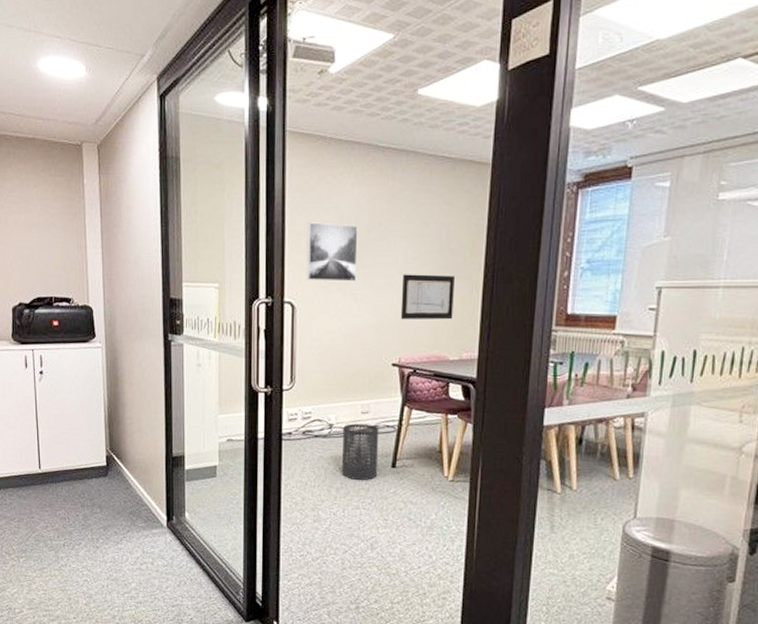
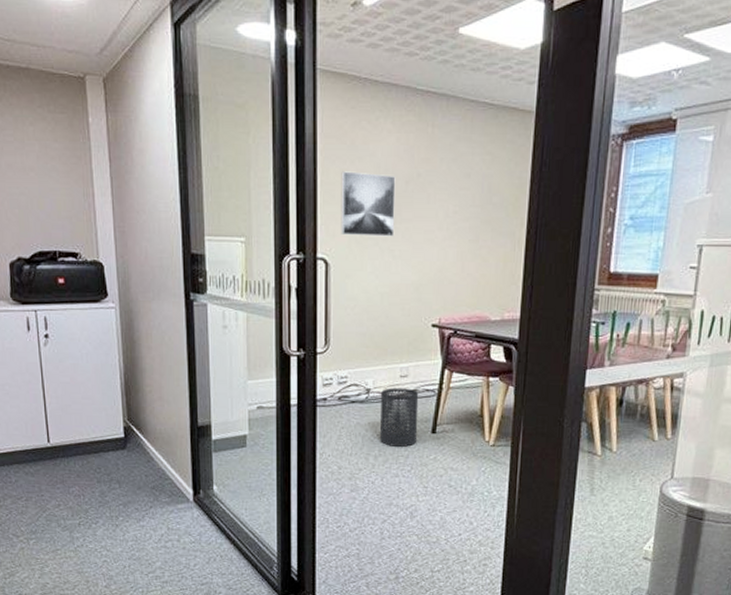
wall art: present [400,274,455,320] -> none [440,229,497,278]

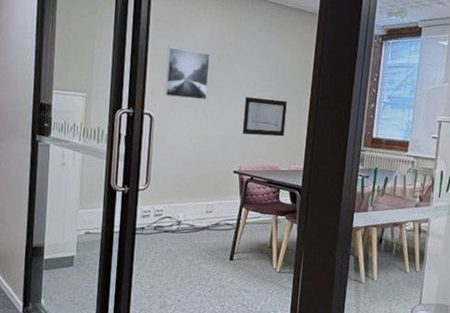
trash can: present [380,388,419,447] -> none [187,221,221,271]
wall art: none [440,229,497,278] -> present [242,97,287,137]

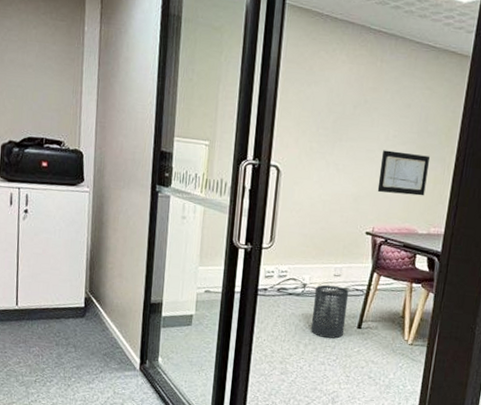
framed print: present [164,47,210,100] -> none [293,92,346,152]
trash can: none [187,221,221,271] -> present [311,284,349,339]

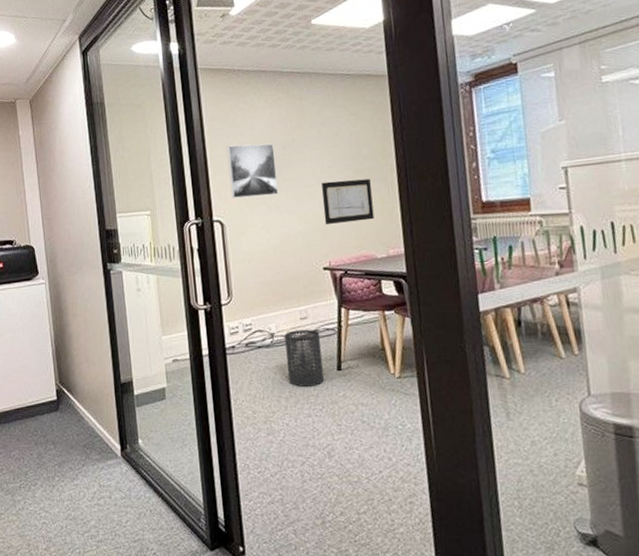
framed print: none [293,92,346,152] -> present [226,143,279,198]

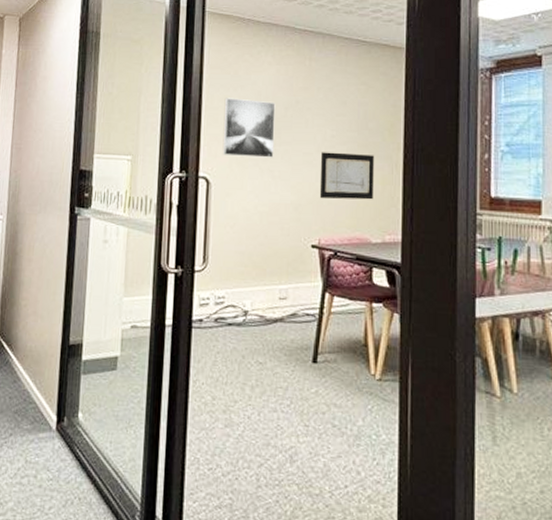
trash can: present [284,329,324,387] -> none [258,310,299,377]

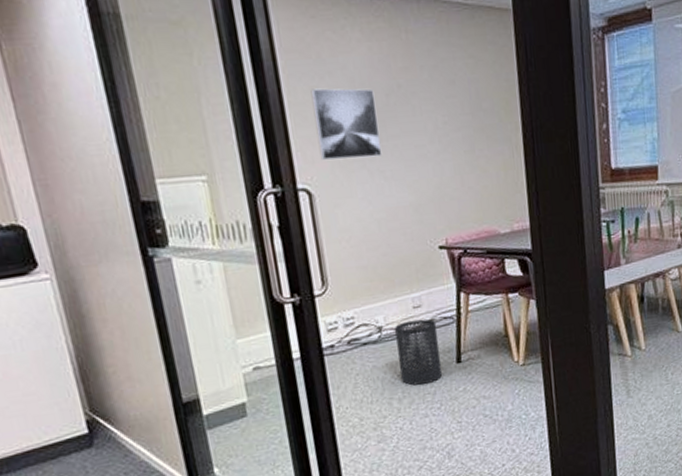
trash can: none [258,310,299,377] -> present [395,319,442,386]
wall art: present [319,152,374,200] -> none [435,139,497,195]

